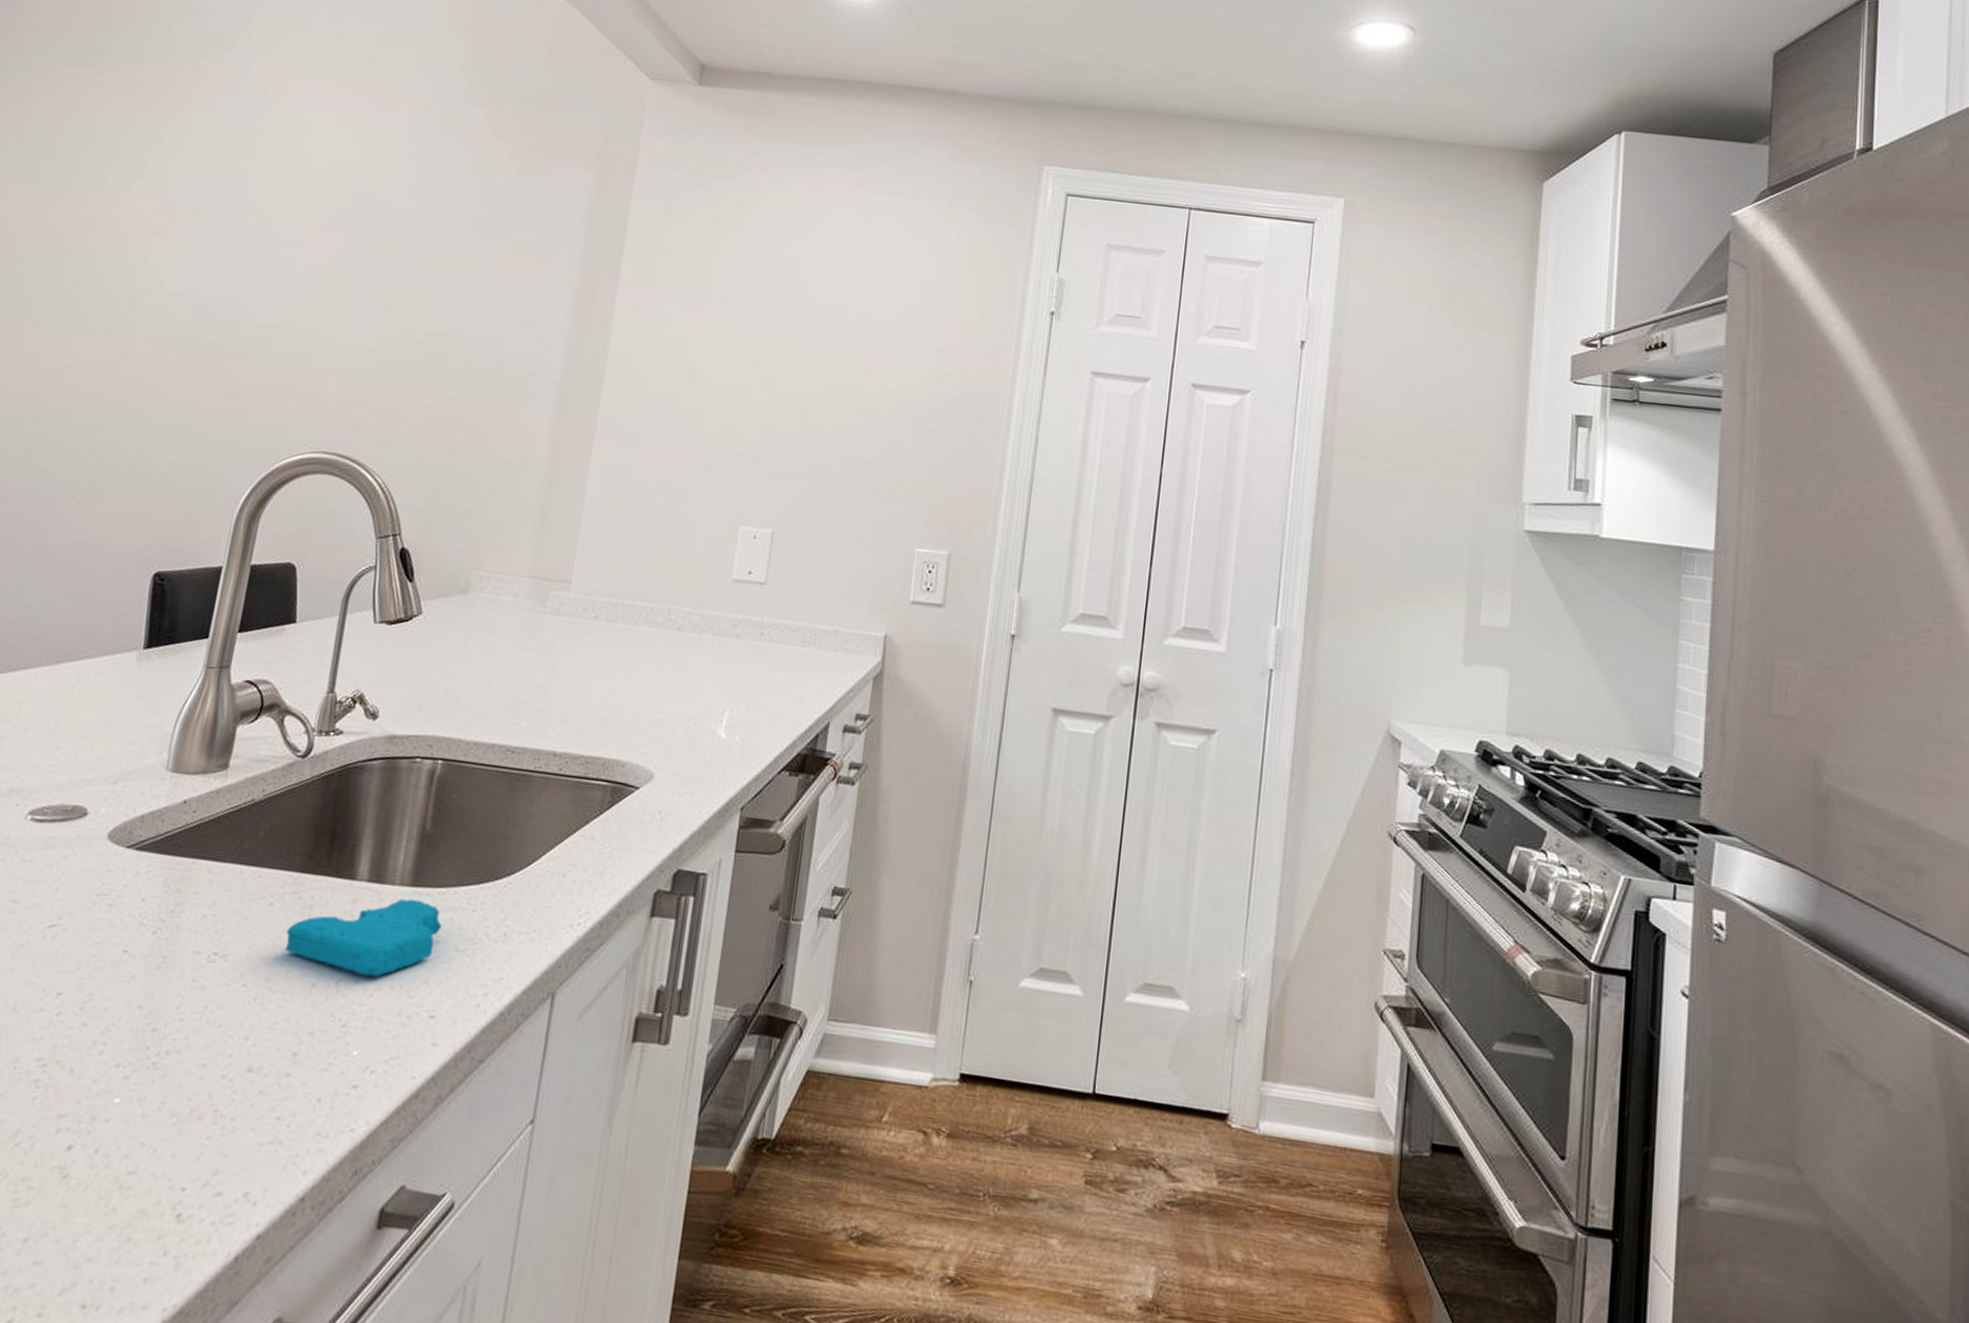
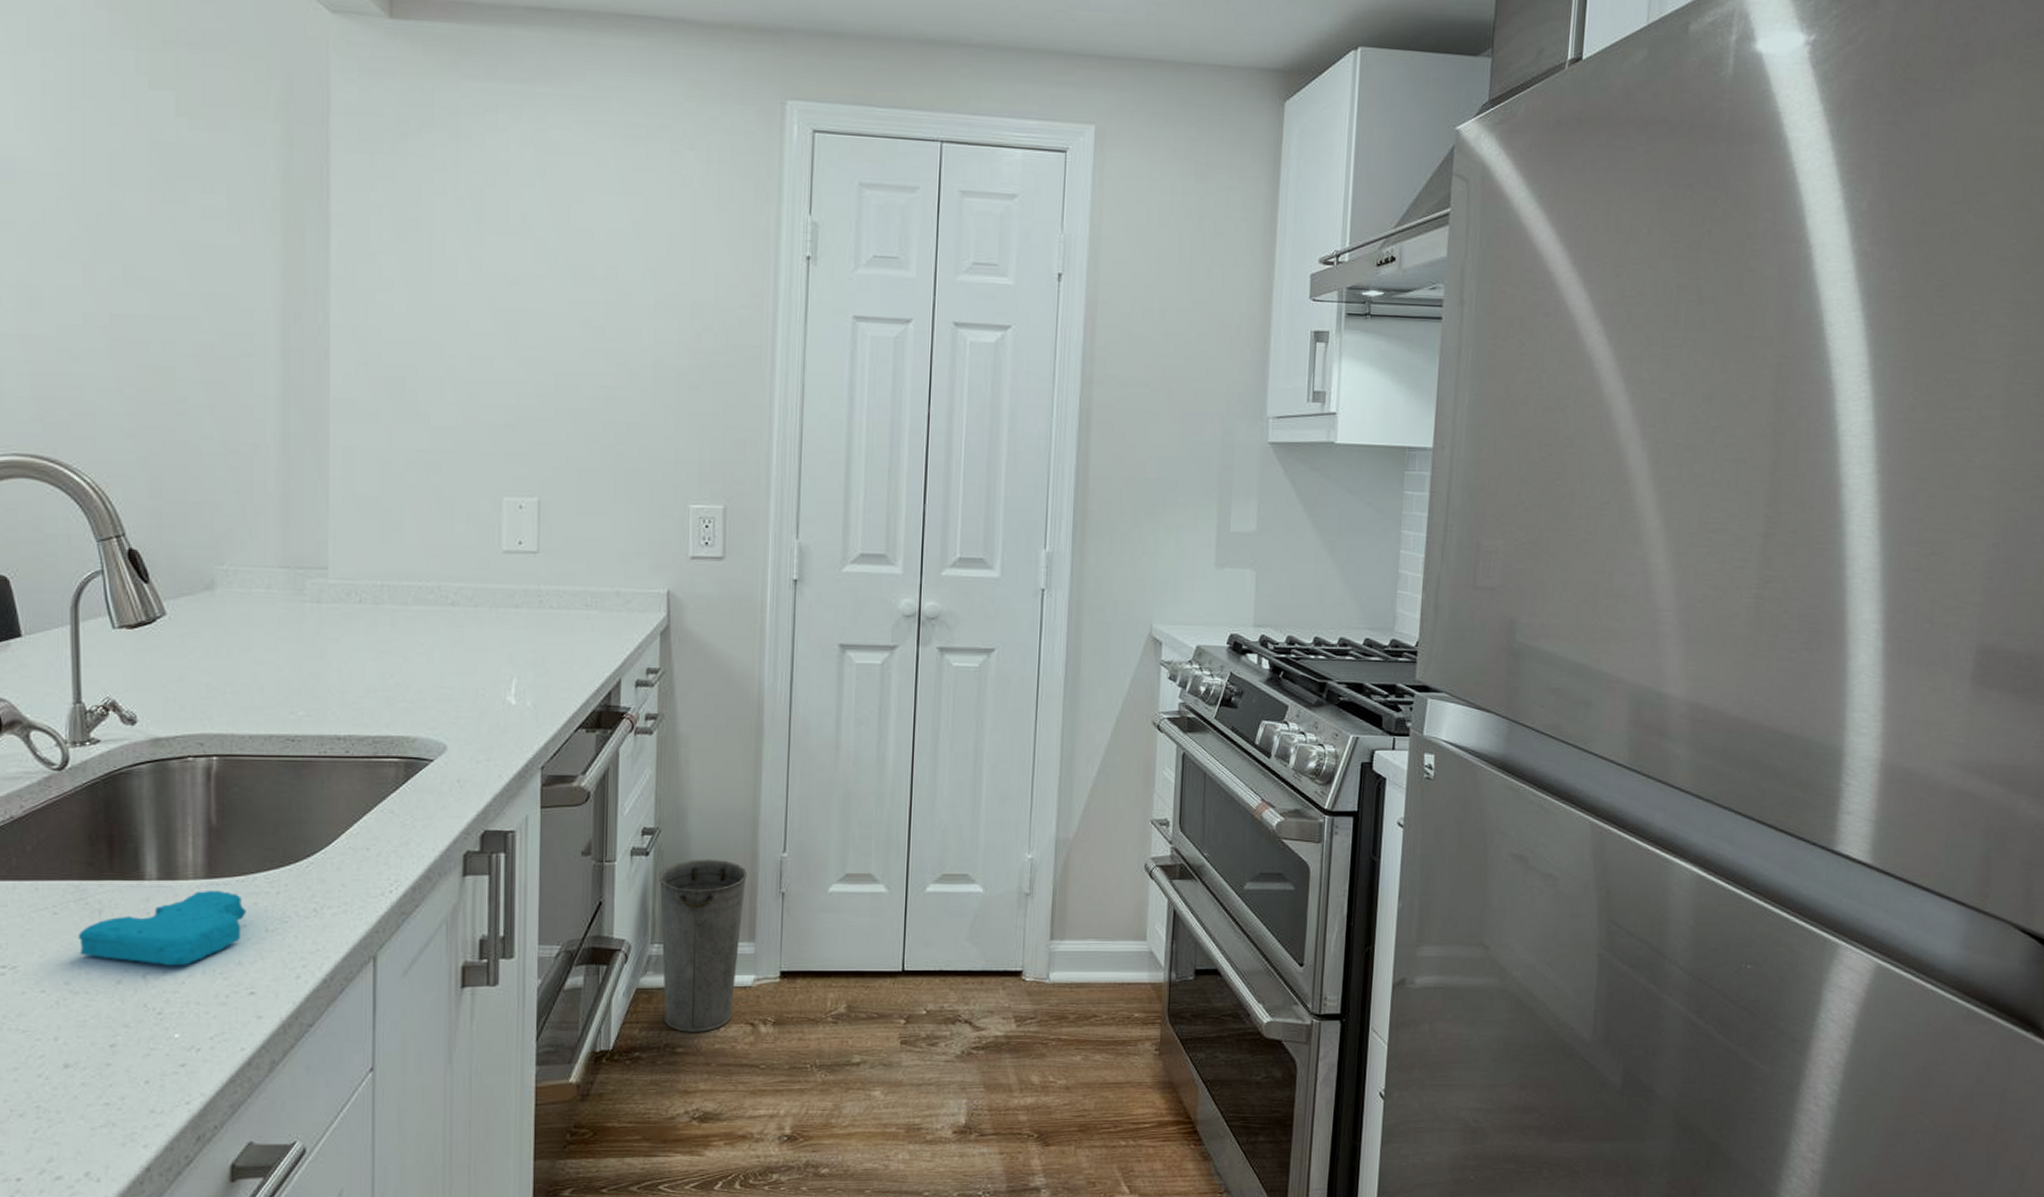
bucket: none [832,929,935,1134] -> present [658,859,747,1032]

